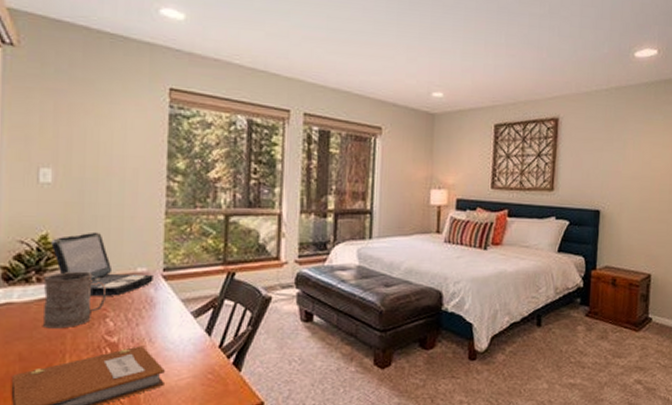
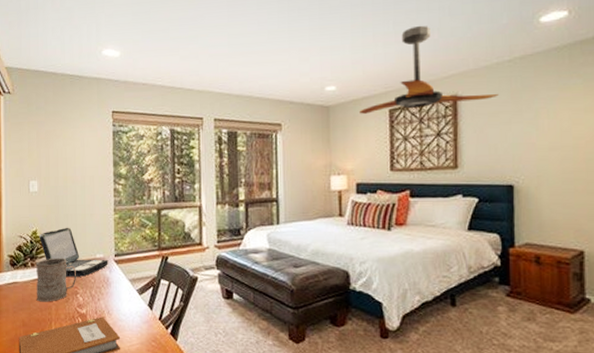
ceiling fan: none [465,41,595,127] -> present [360,25,499,114]

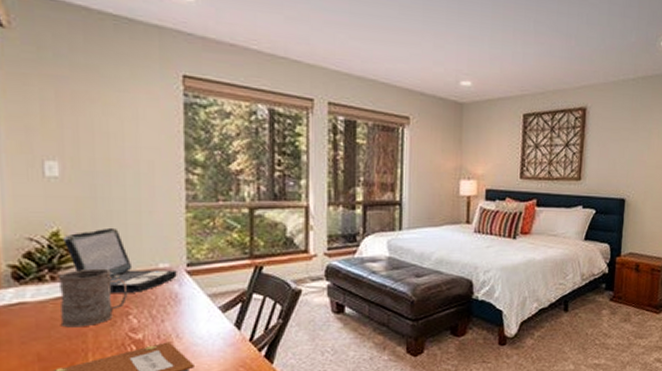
ceiling fan: present [360,25,499,114] -> none [494,29,622,116]

